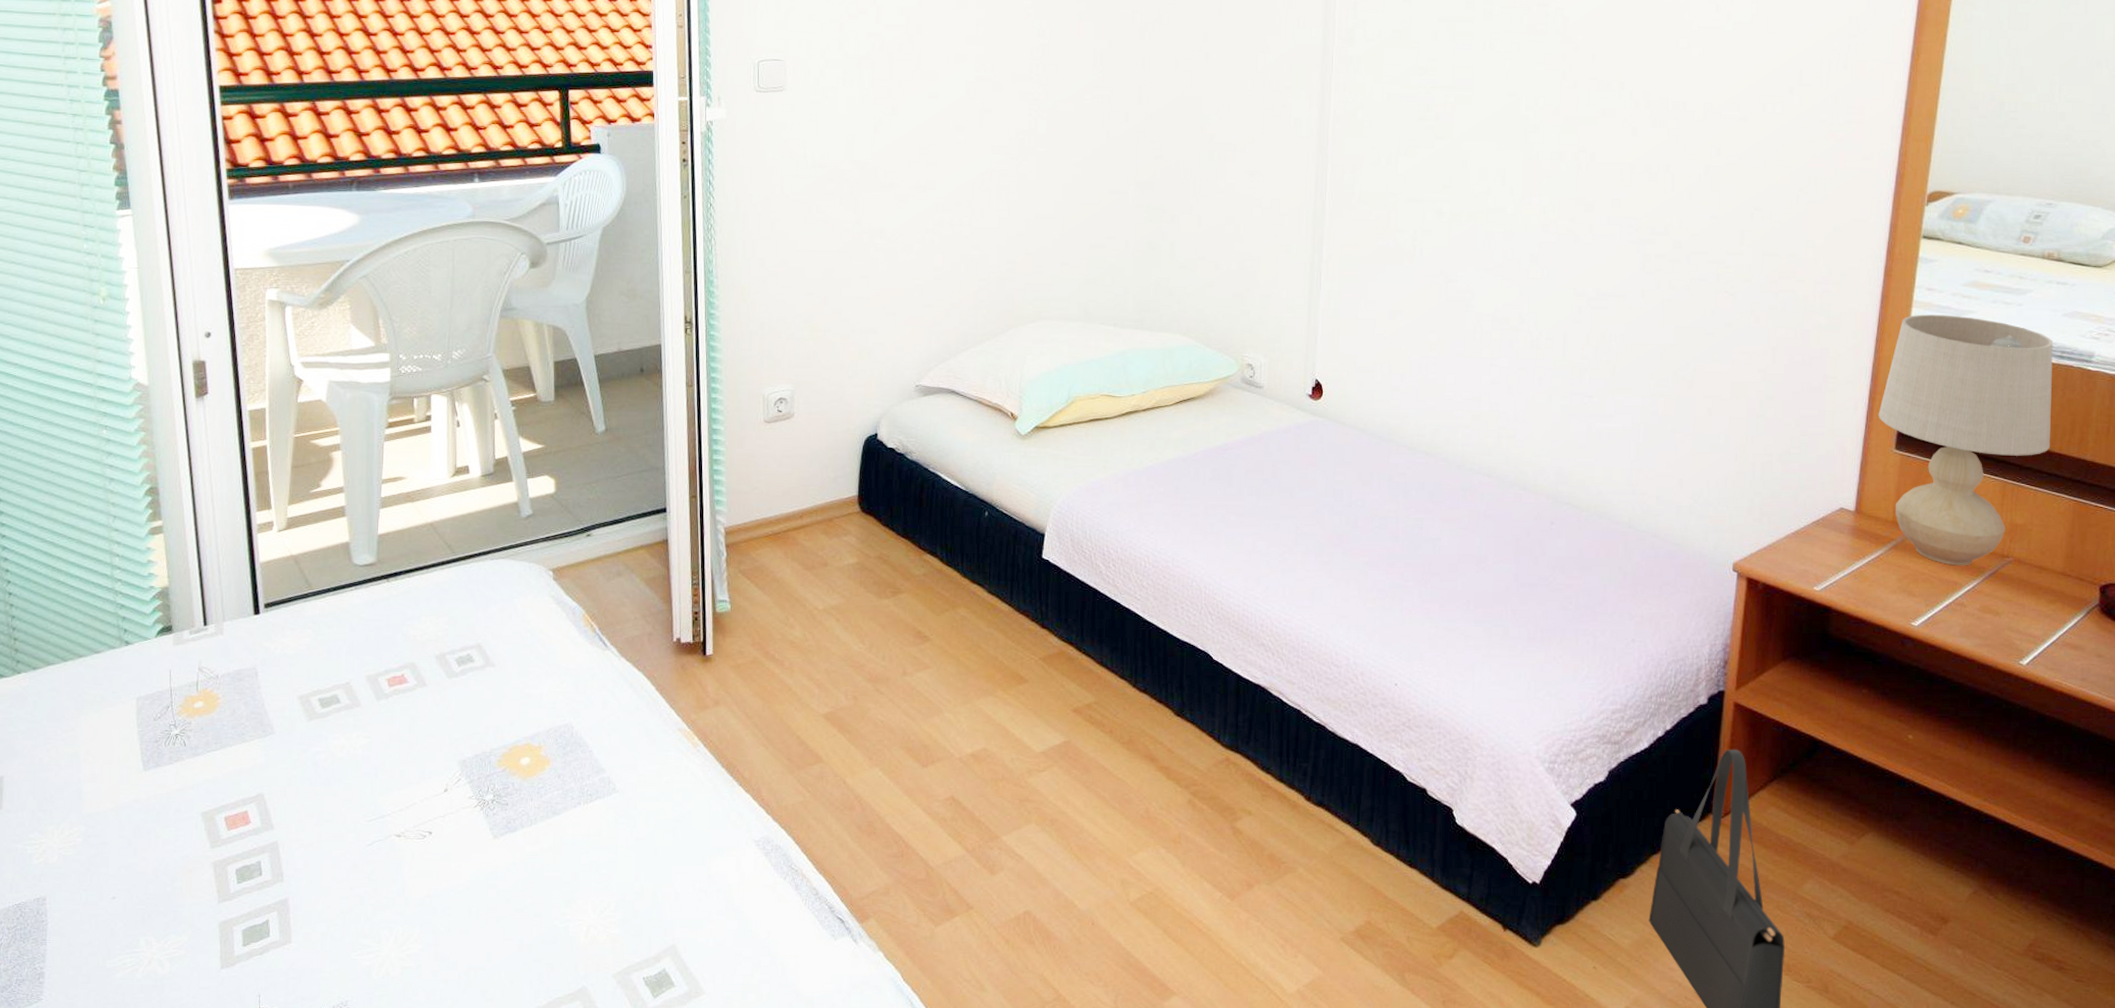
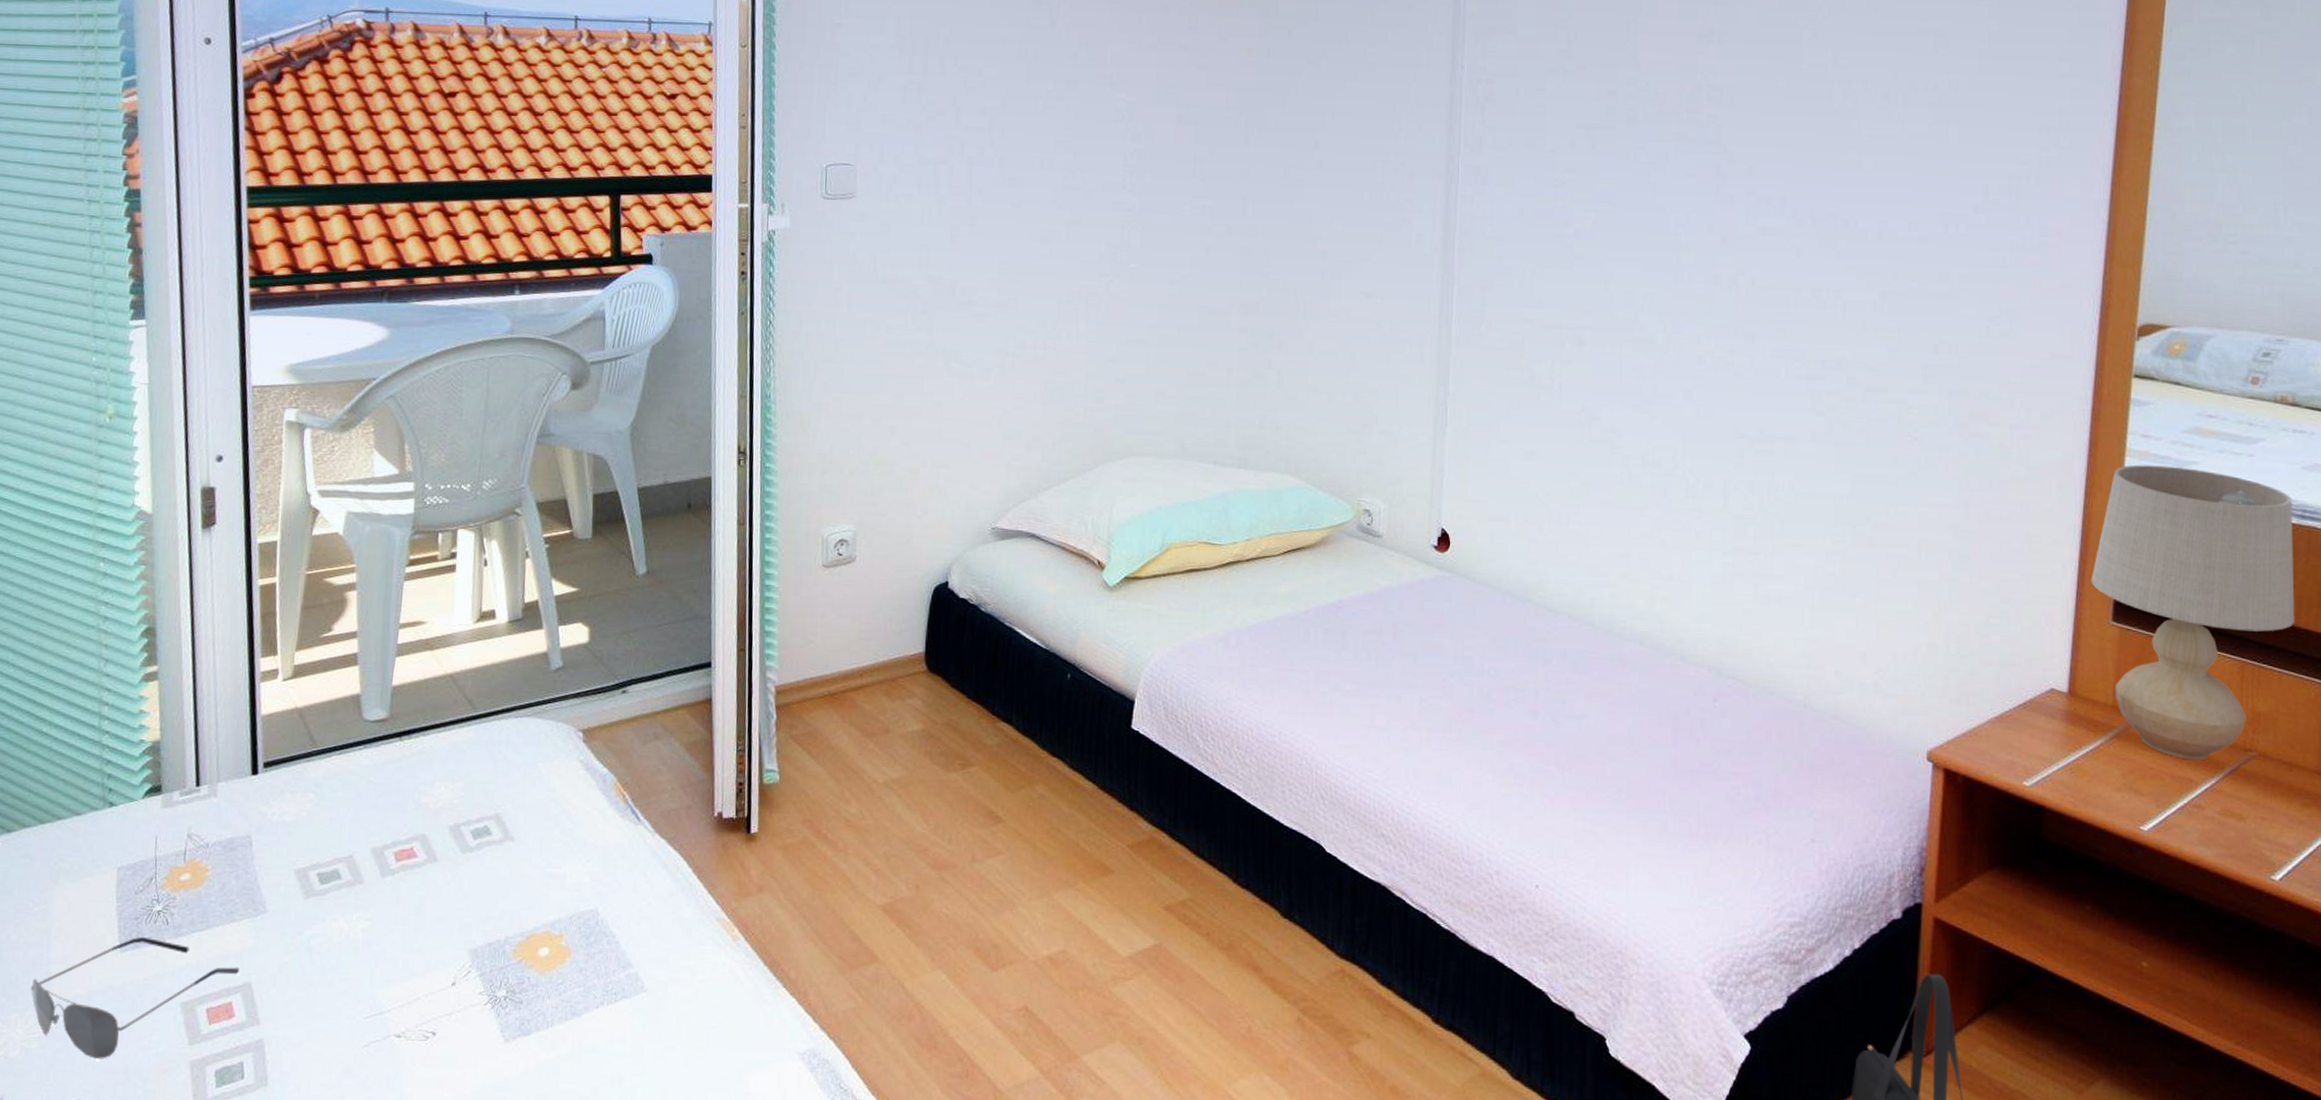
sunglasses: none [65,757,252,862] -> present [31,936,239,1059]

